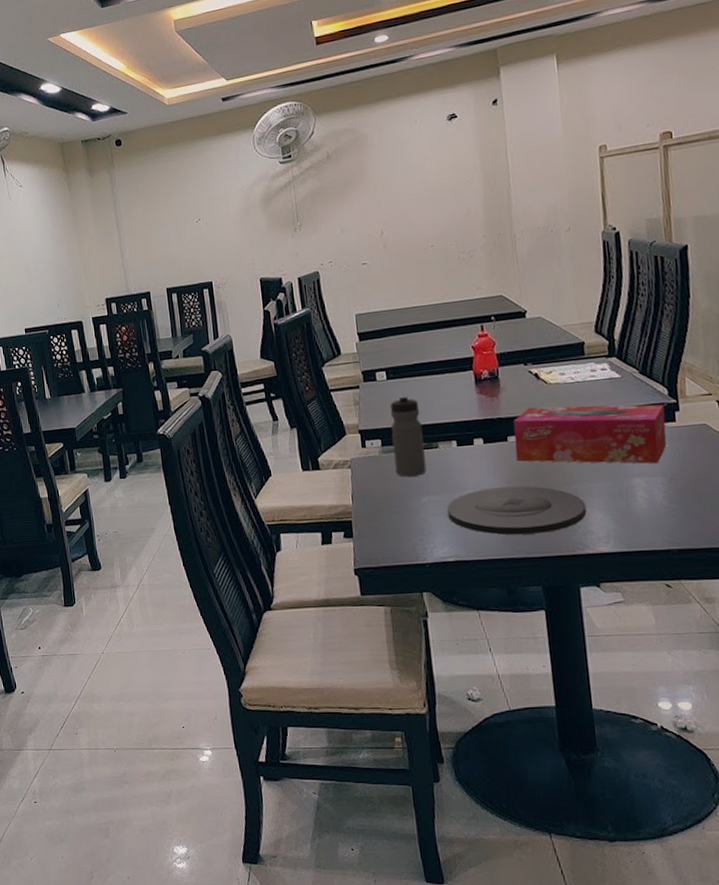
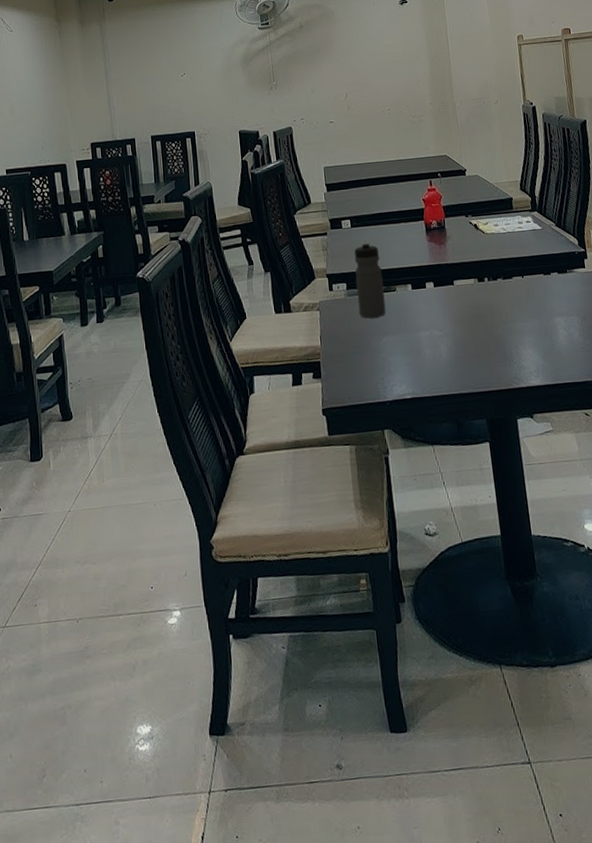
plate: present [447,486,587,535] -> none [404,325,520,372]
tissue box: present [513,404,667,464] -> none [457,252,579,305]

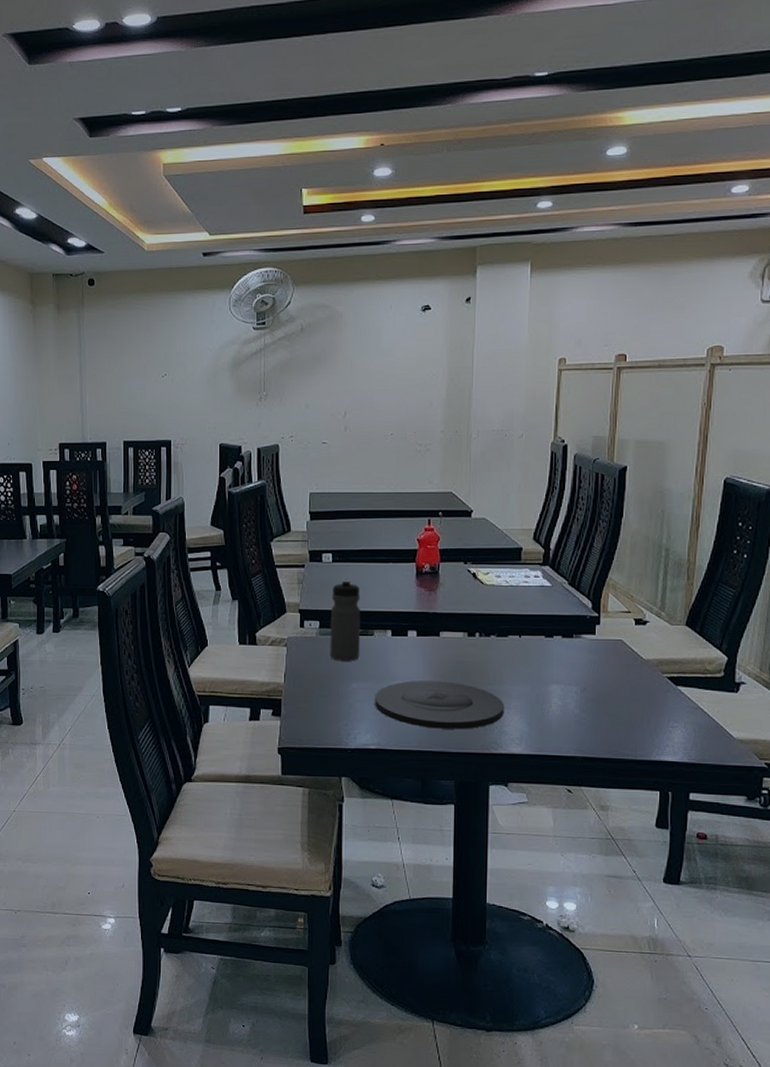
plate: none [404,325,520,372] -> present [375,680,505,729]

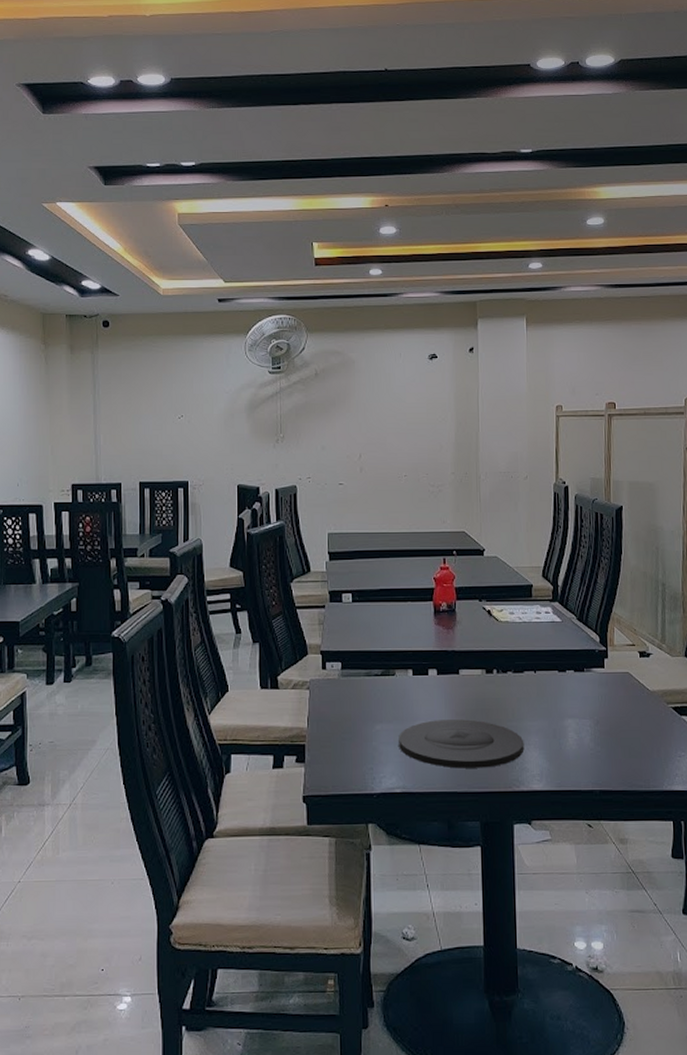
water bottle: present [330,579,360,661] -> none [351,619,382,703]

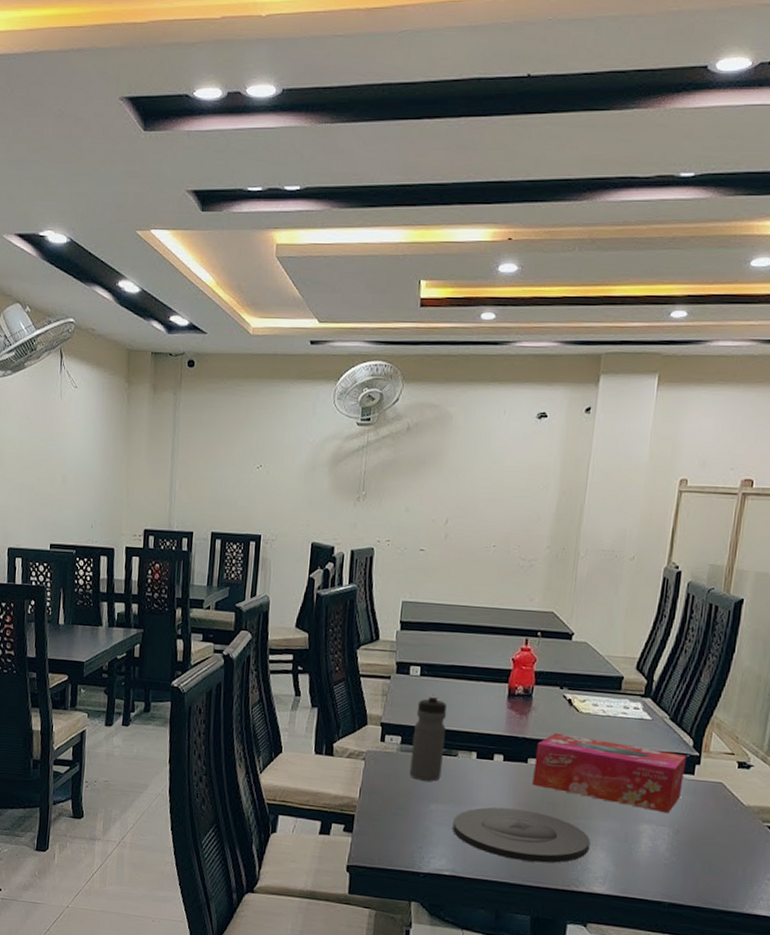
water bottle: none [351,619,382,703] -> present [409,694,447,782]
tissue box: none [465,643,596,707] -> present [532,733,687,814]

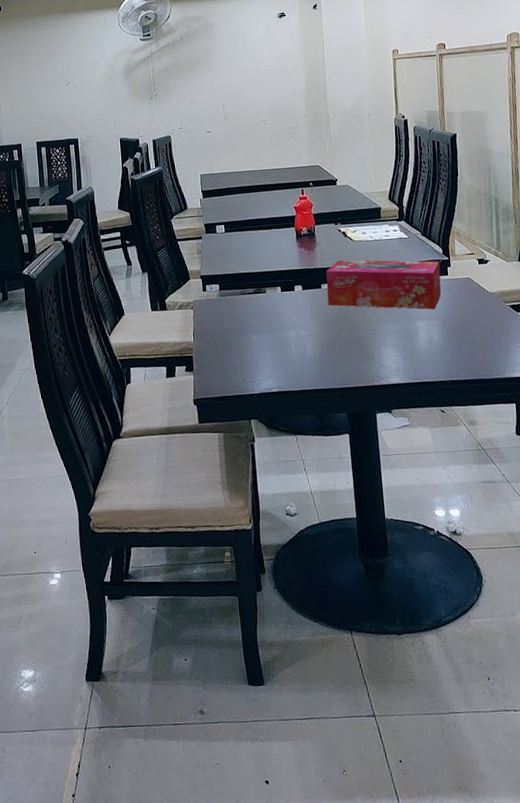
water bottle: present [409,694,447,782] -> none [227,246,256,318]
plate: present [453,807,591,863] -> none [272,326,382,369]

